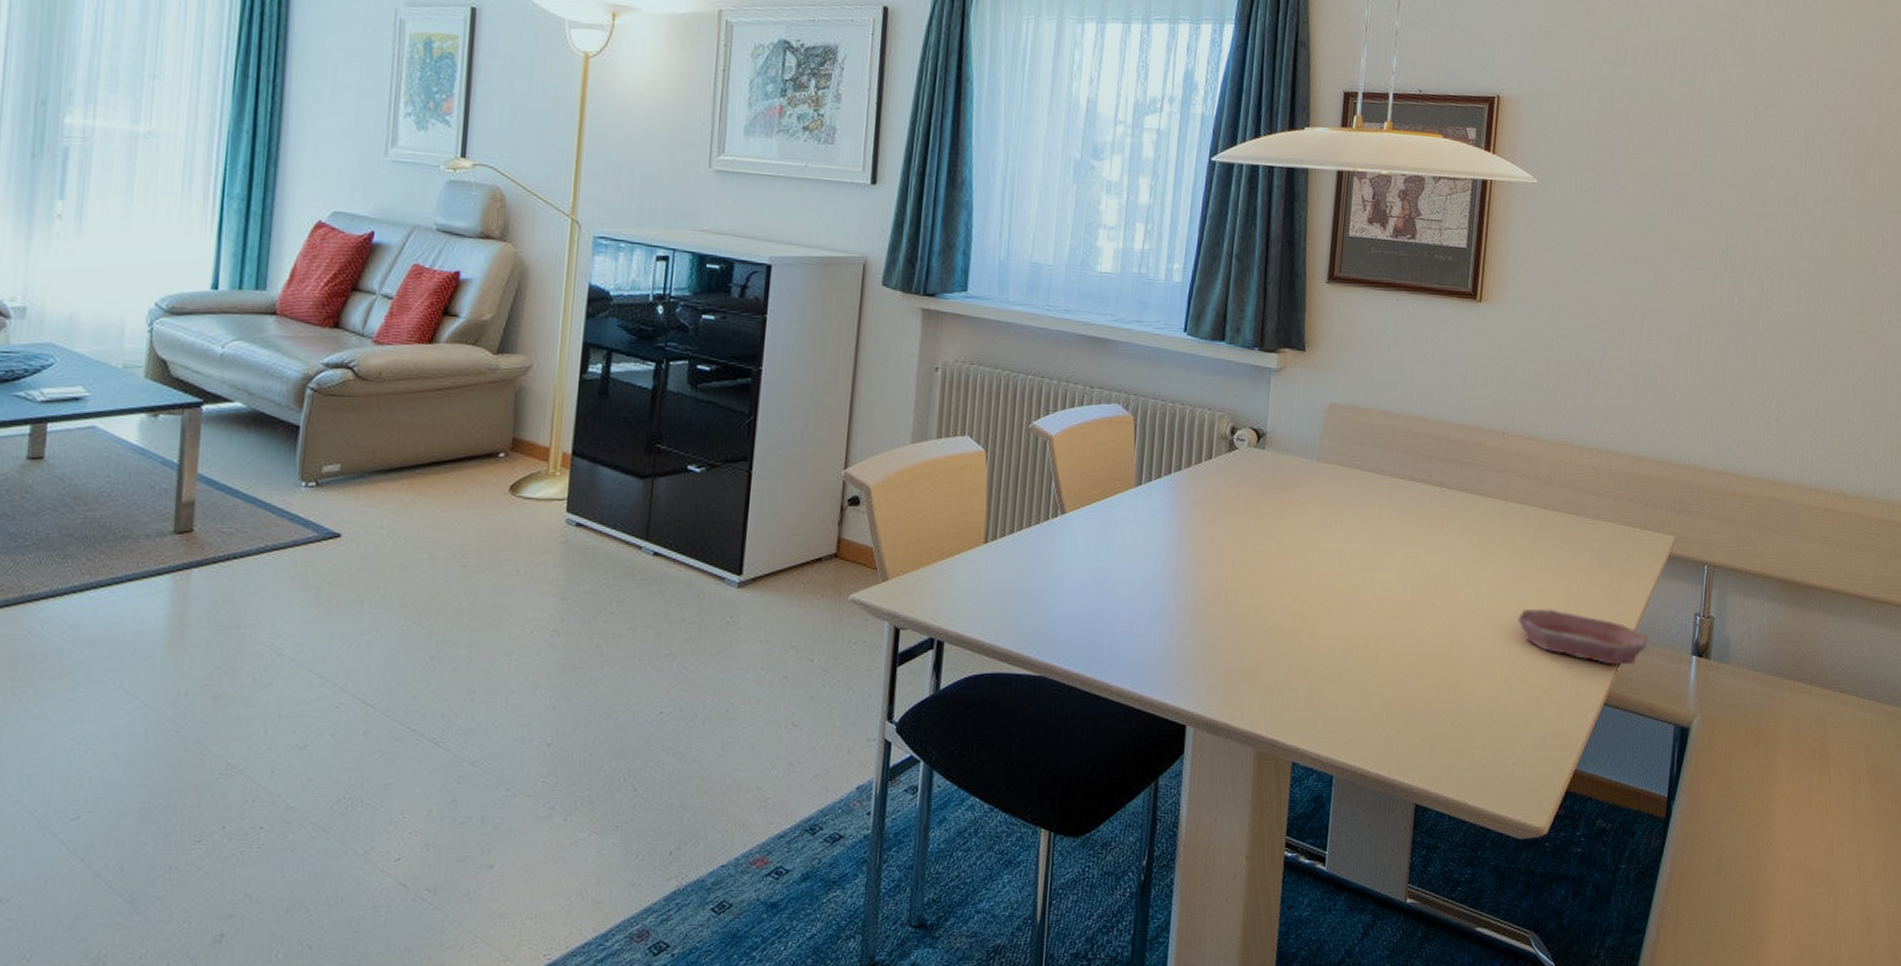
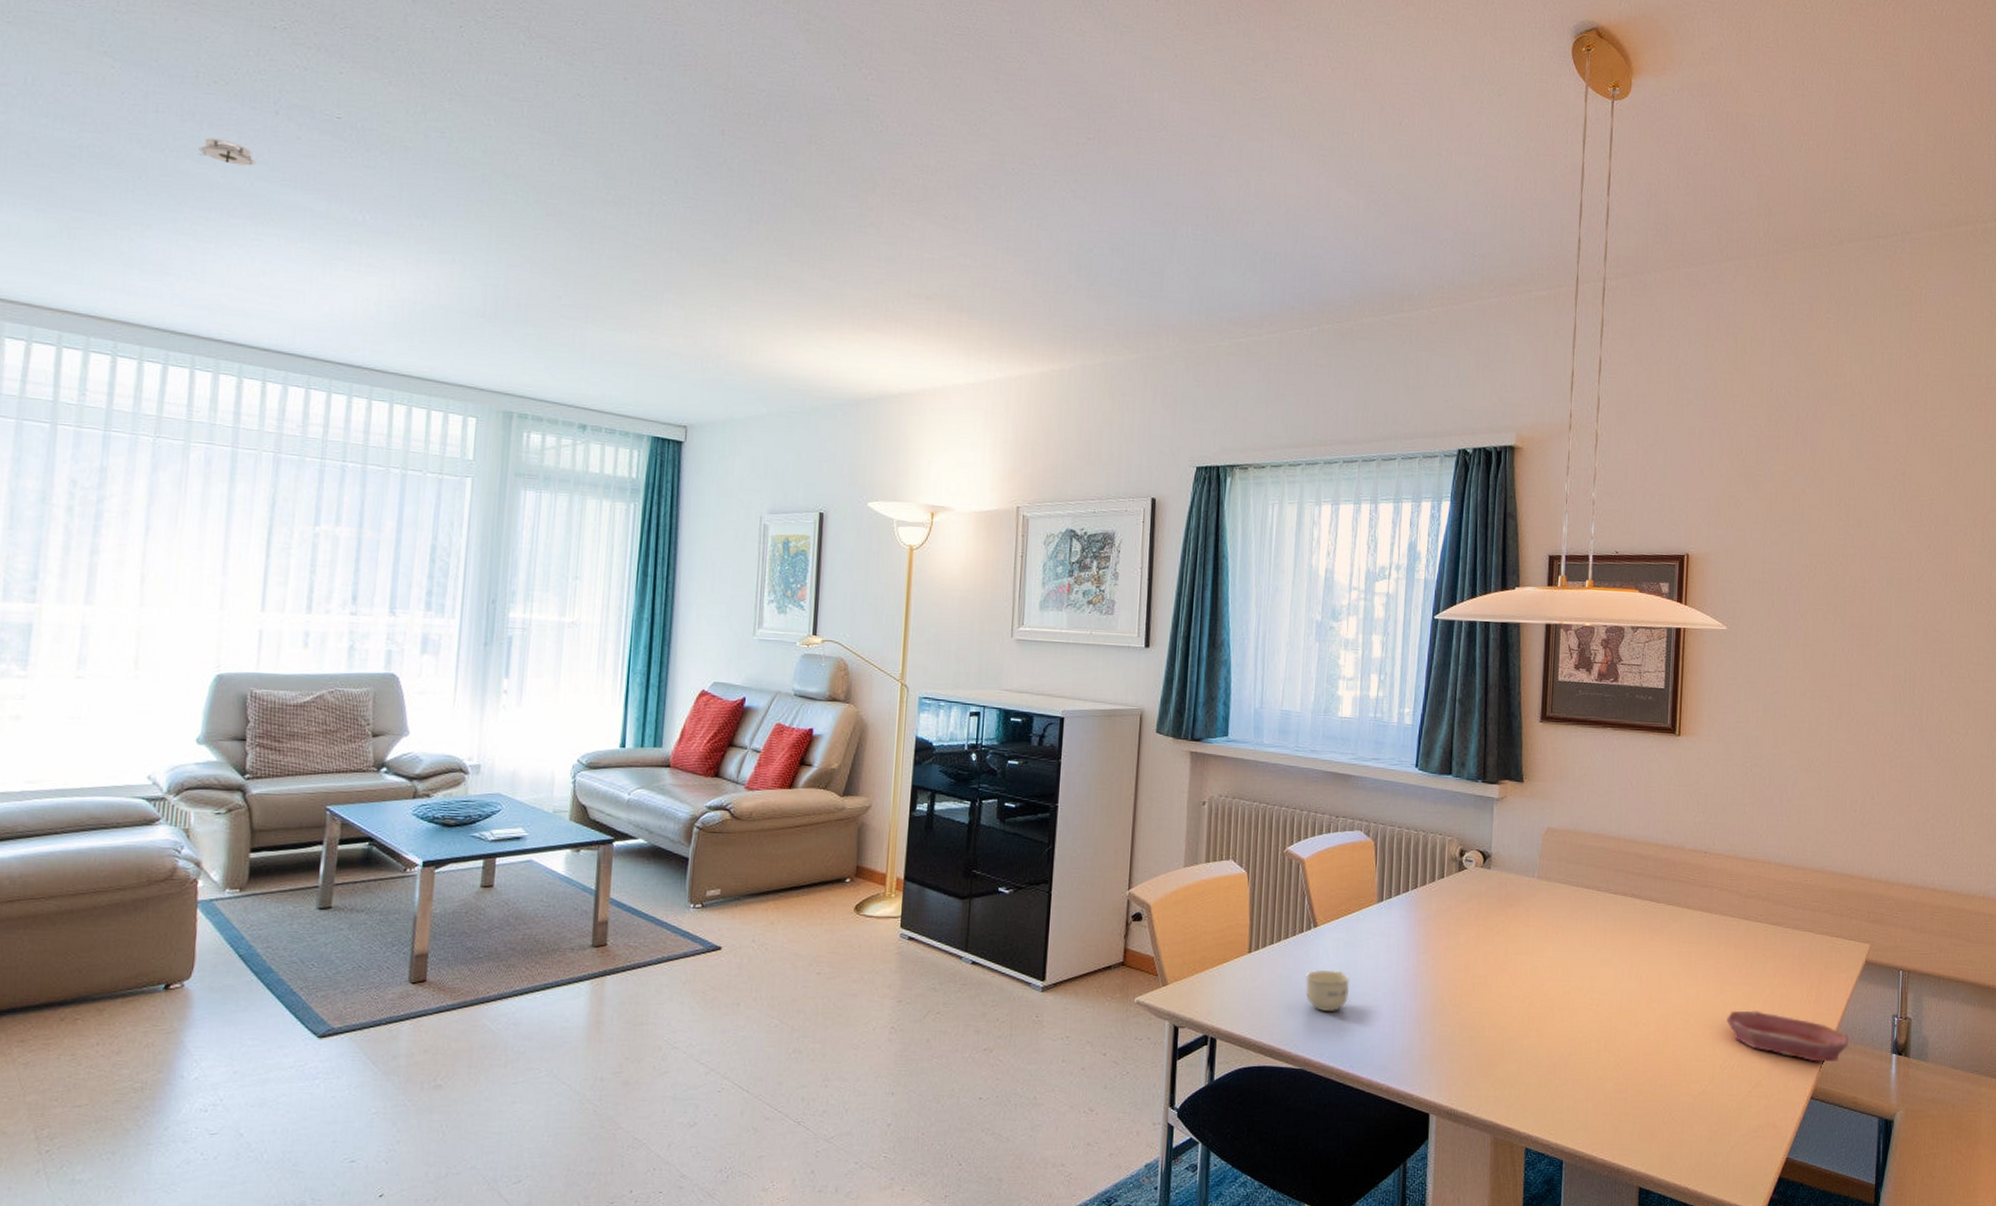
cup: none [1049,562,1101,610] -> present [1306,969,1350,1011]

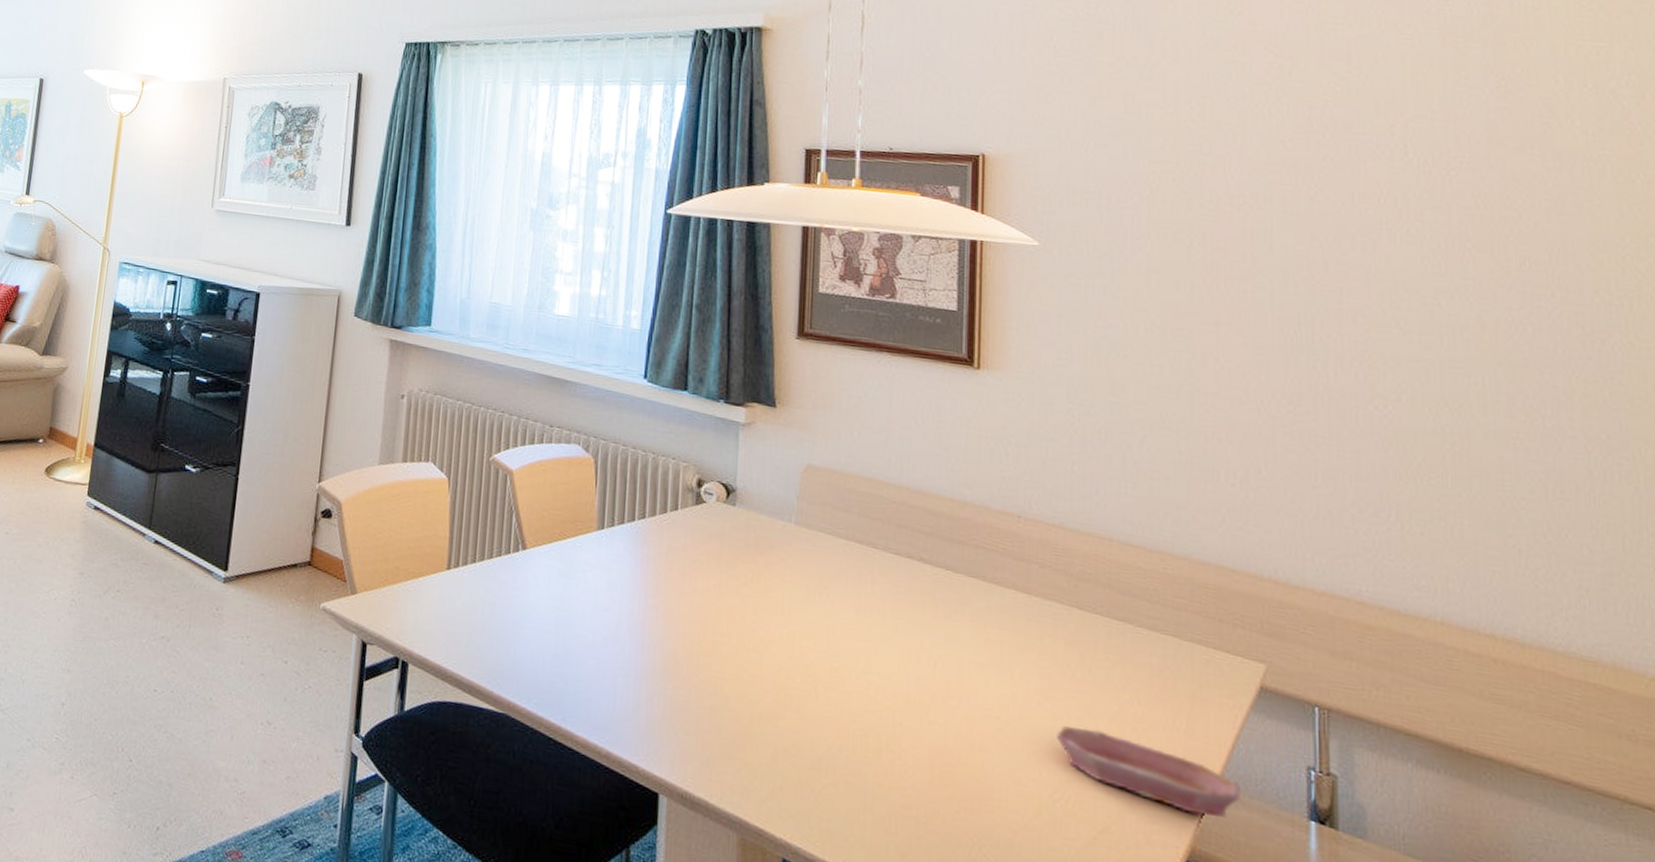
cup: present [1306,969,1350,1011] -> none [511,599,564,652]

